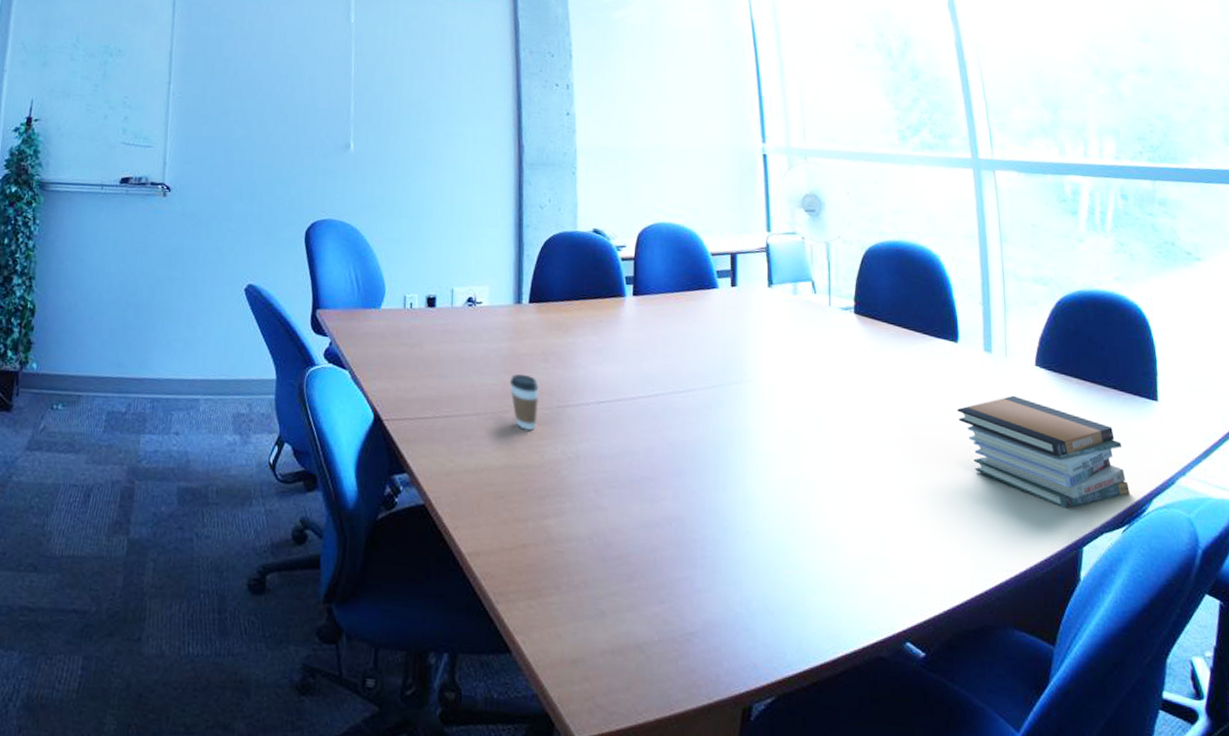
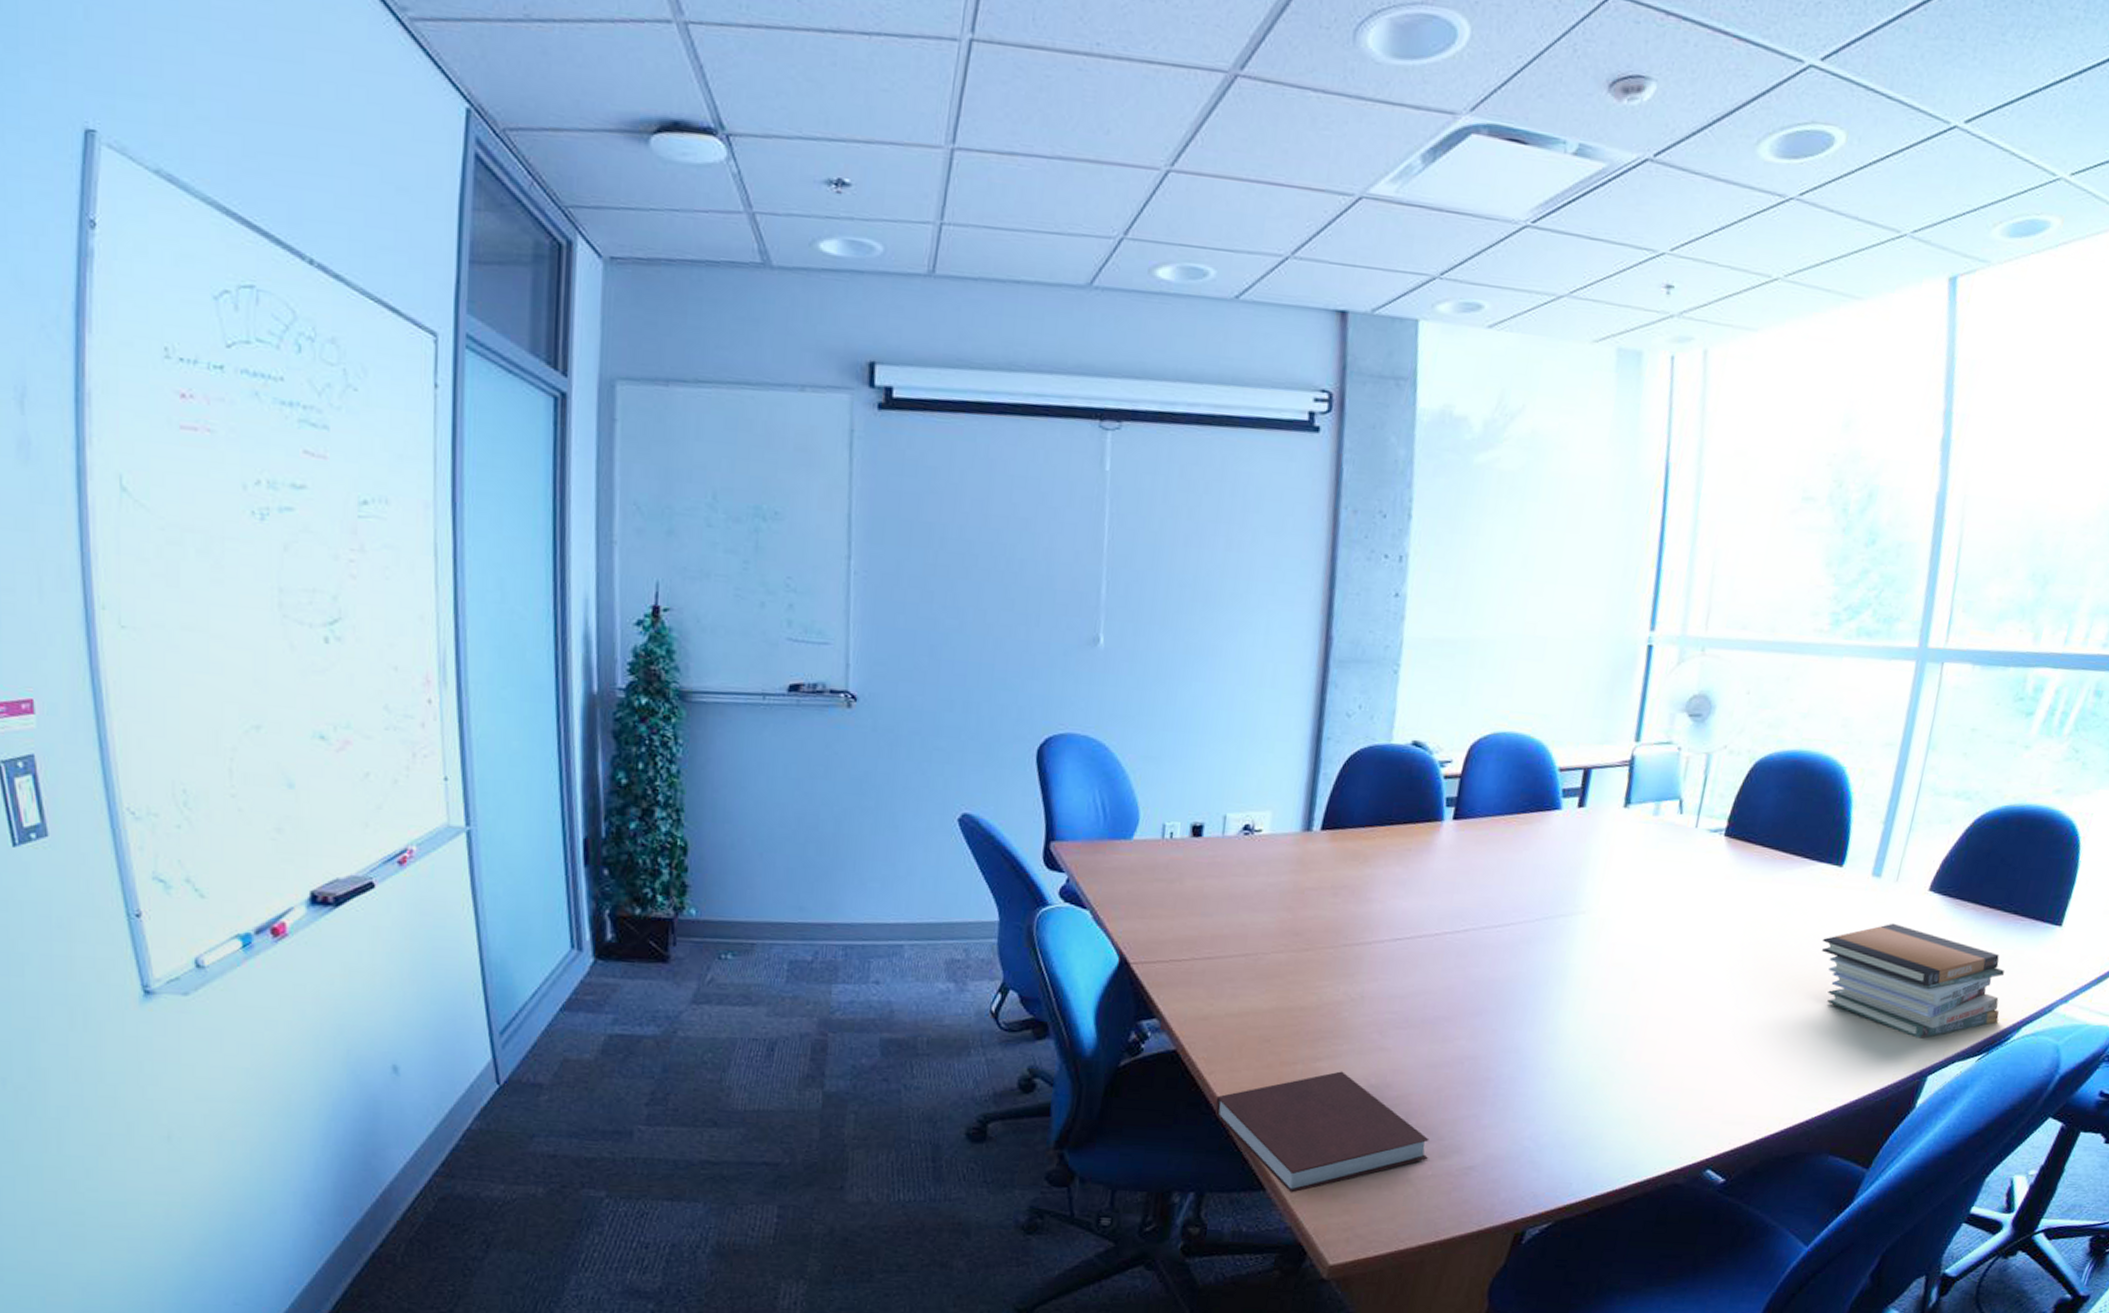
notebook: none [461,529,653,657] -> present [1214,1071,1430,1193]
coffee cup: present [509,373,539,431] -> none [1288,910,1324,971]

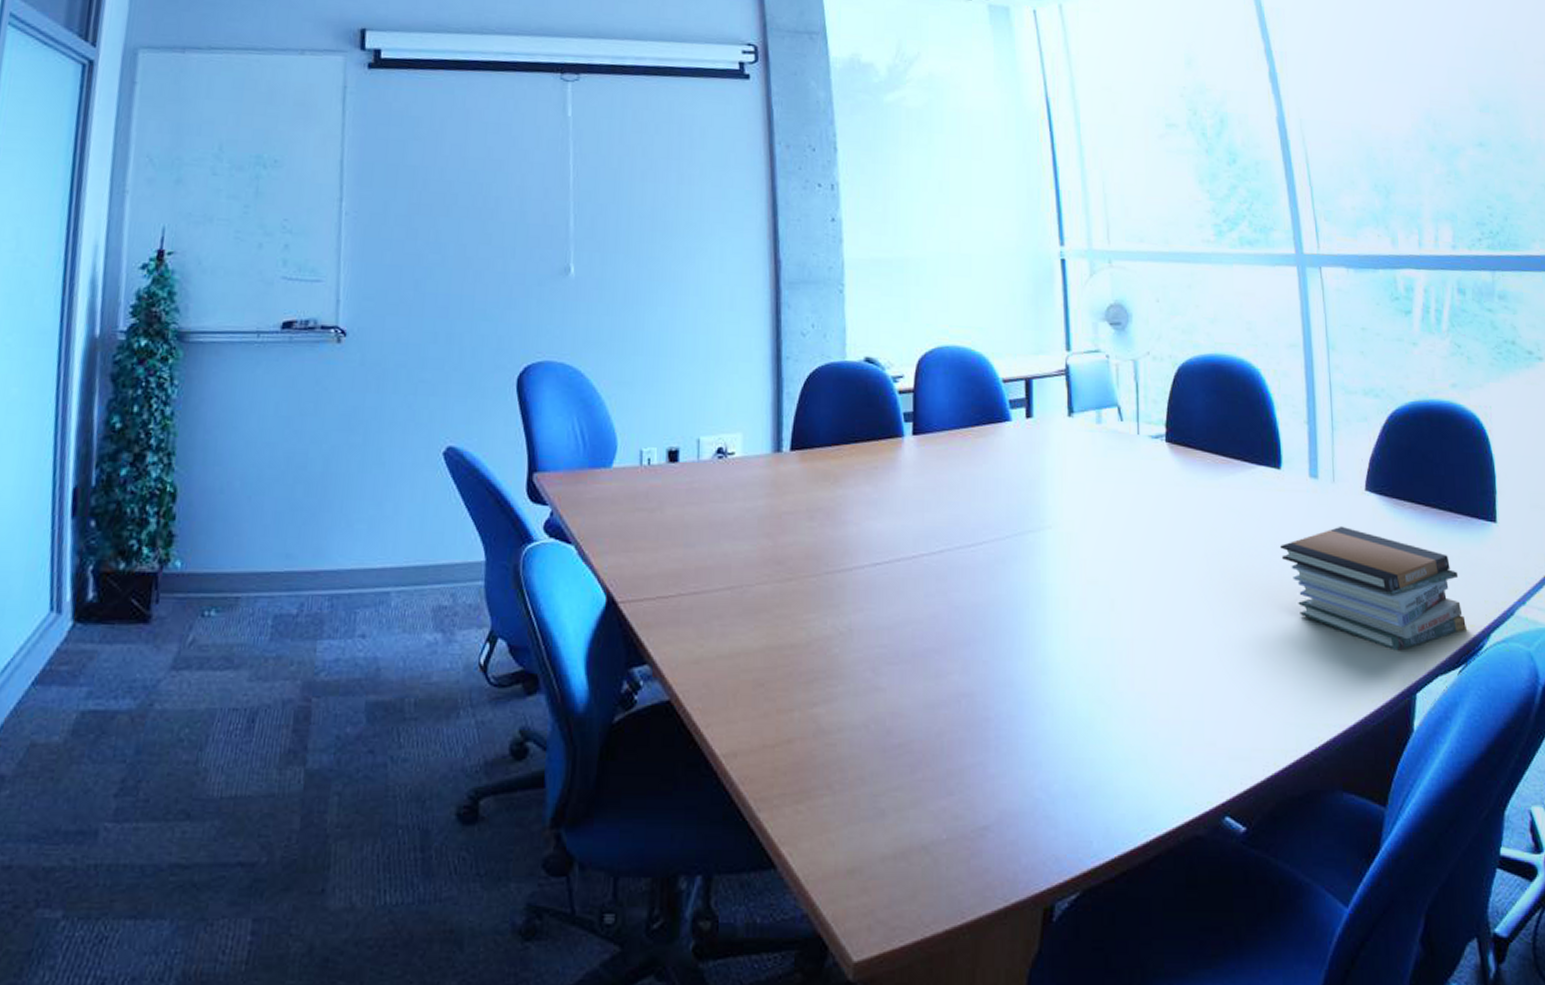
notebook: present [1214,1071,1430,1193] -> none [715,717,940,870]

